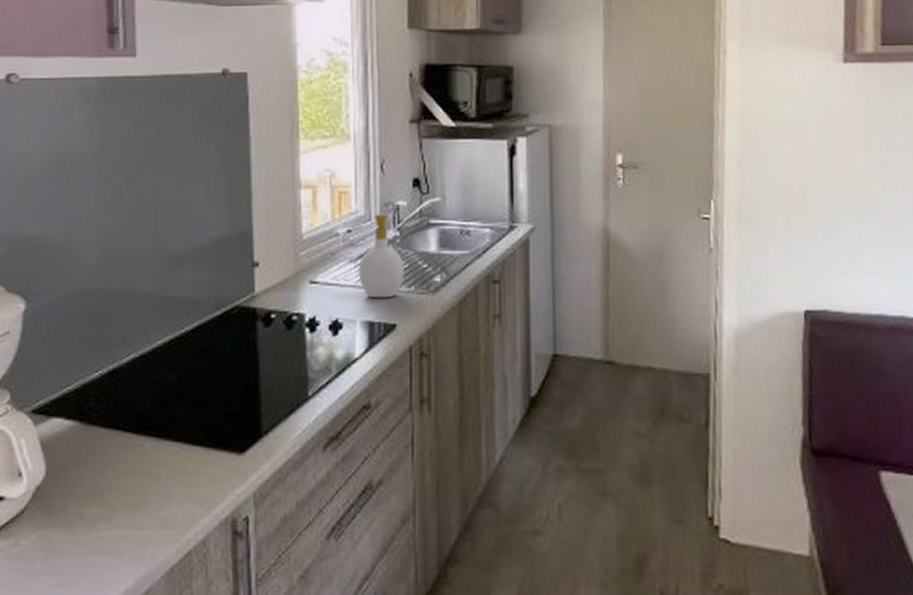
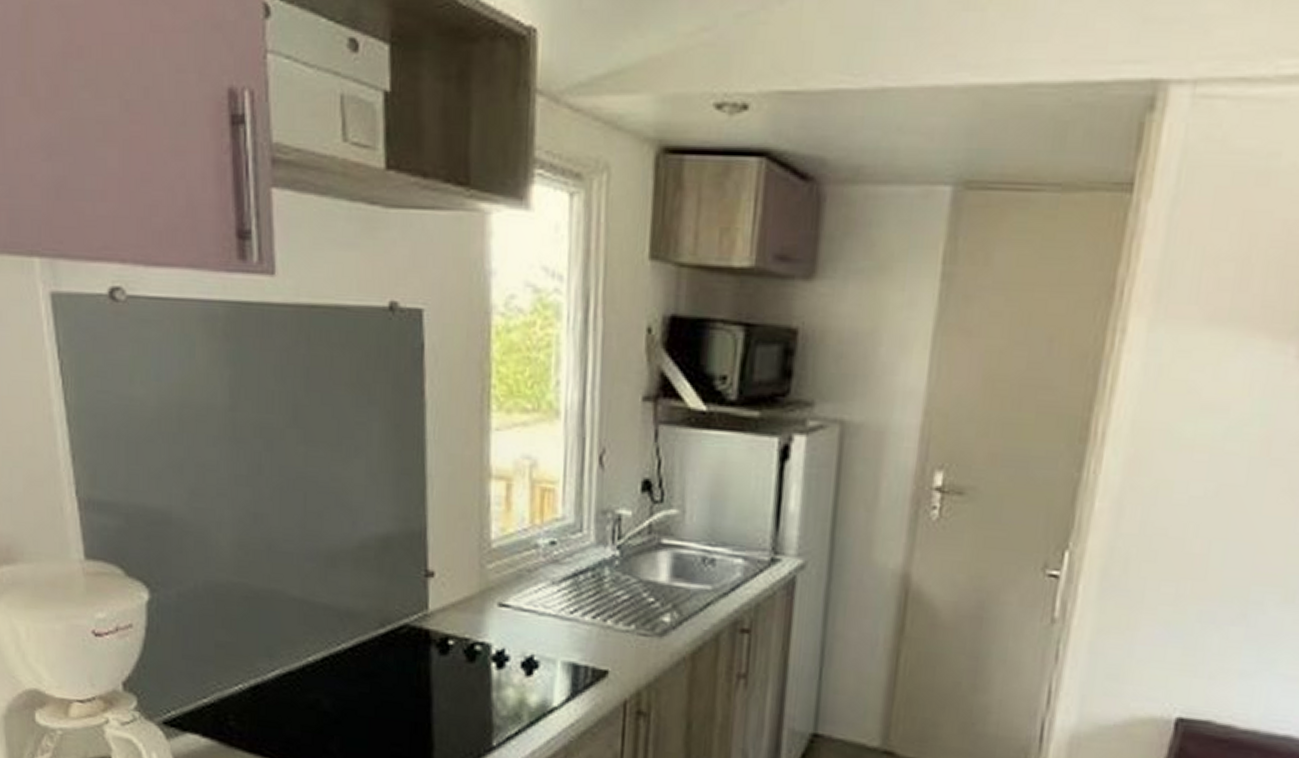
soap bottle: present [358,213,405,298] -> none [562,523,624,637]

